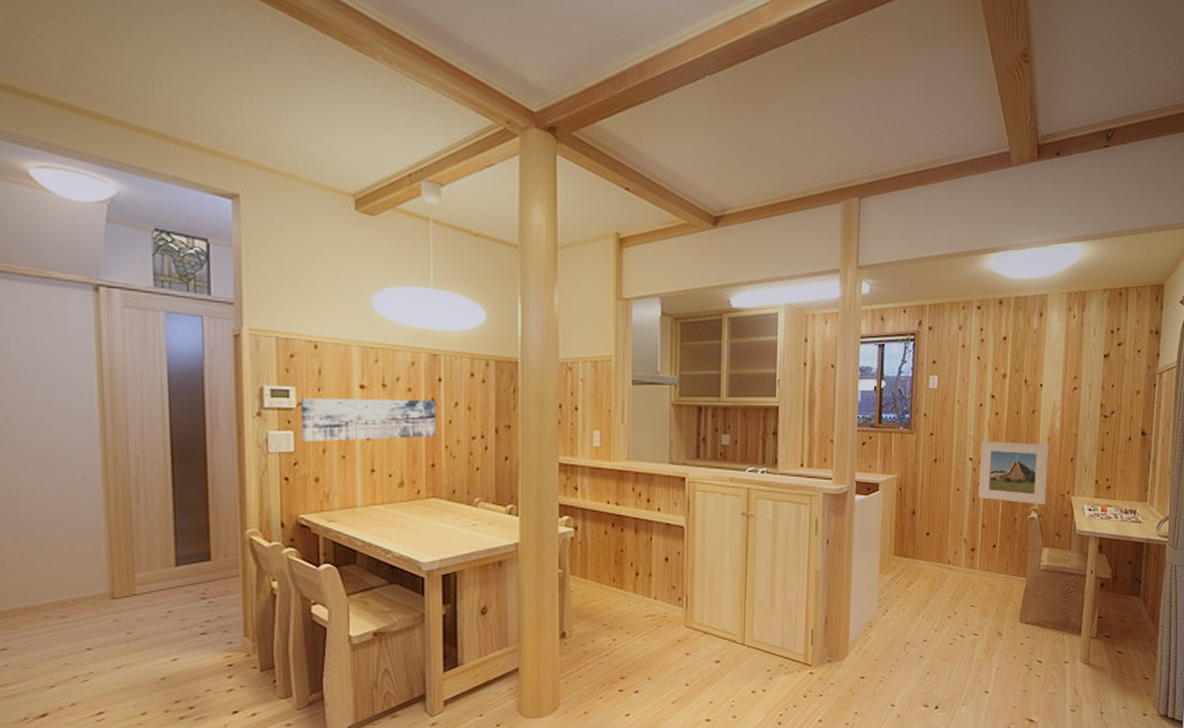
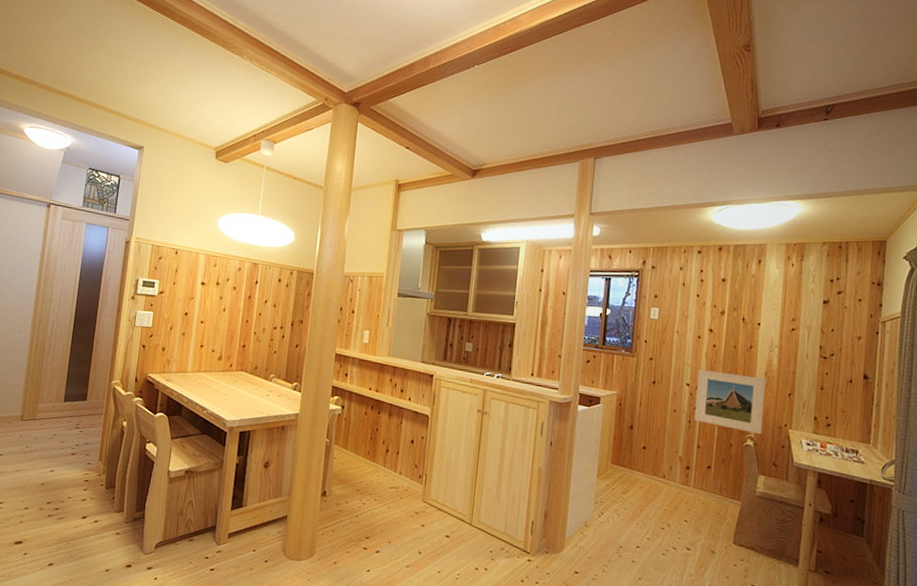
wall art: present [299,398,436,443] -> none [157,288,252,325]

